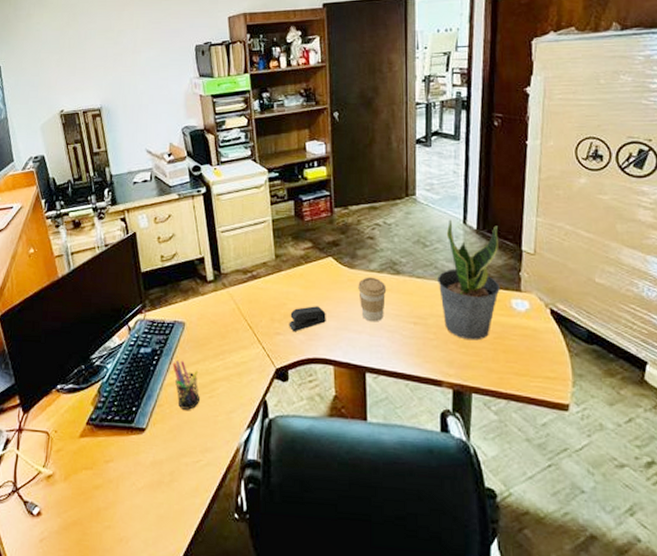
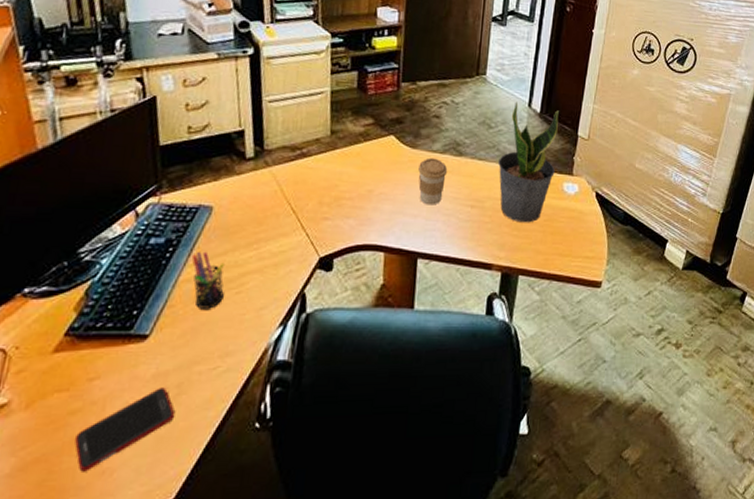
cell phone: none [100,474,170,537] -> present [75,387,175,472]
stapler: present [289,306,326,332] -> none [339,188,382,217]

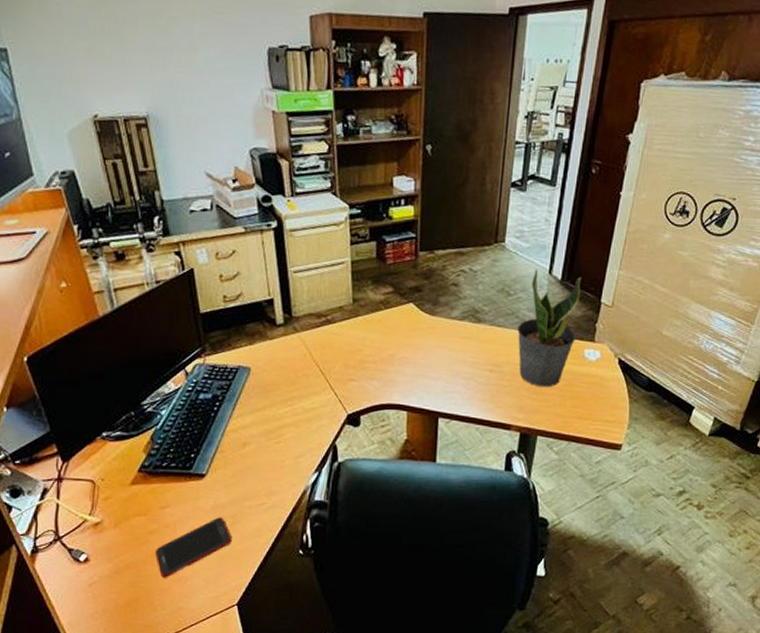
pen holder: present [191,251,226,309] -> none [235,406,265,455]
coffee cup: present [418,157,448,205] -> none [438,324,467,369]

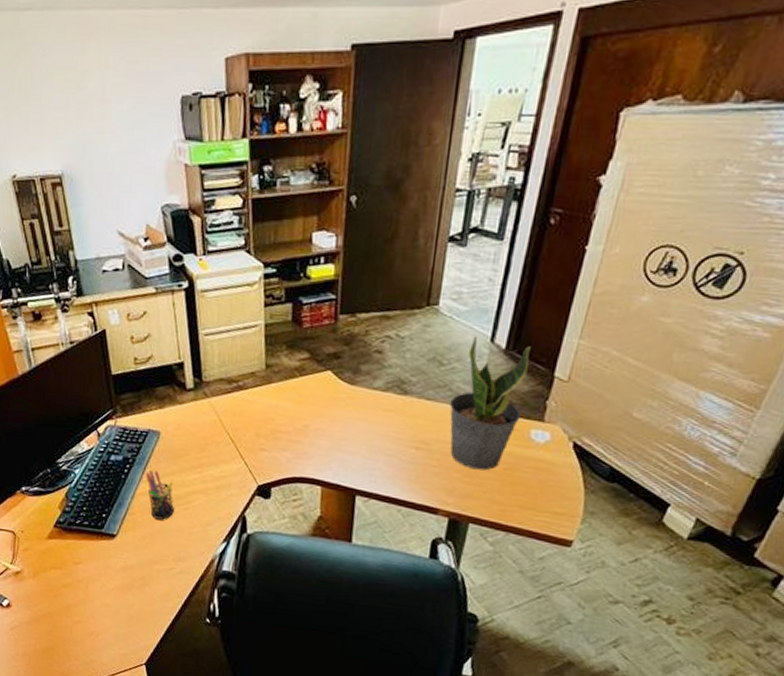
cell phone: present [155,517,233,578] -> none [70,577,141,631]
pen holder: none [235,406,265,455] -> present [145,470,174,520]

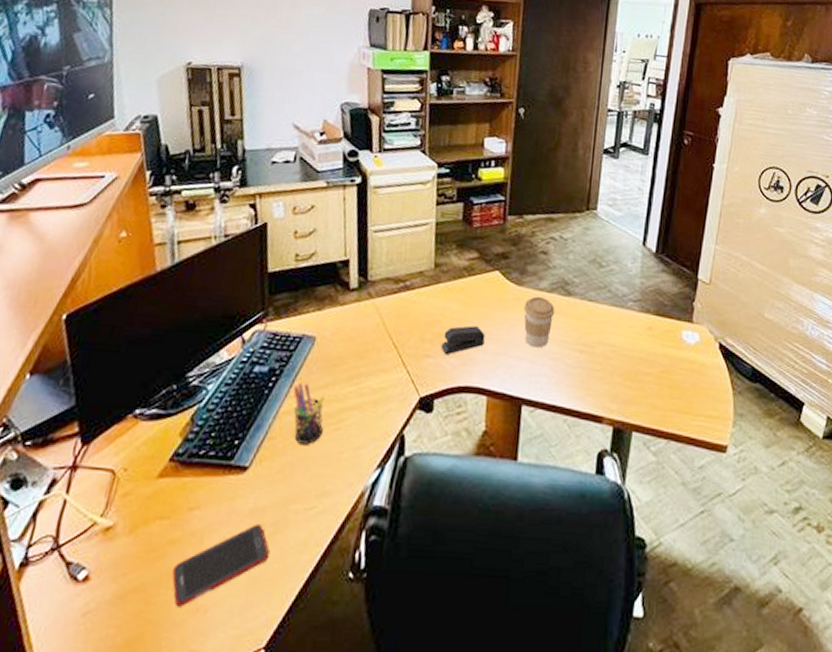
cell phone: none [70,577,141,631] -> present [172,524,270,607]
stapler: none [275,423,318,450] -> present [441,325,485,356]
coffee cup: none [357,395,390,444] -> present [524,296,555,348]
potted plant: present [450,336,531,470] -> none [610,239,676,374]

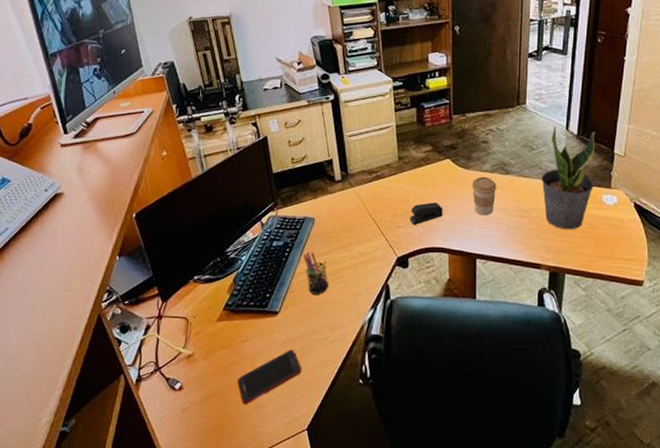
potted plant: none [610,239,676,374] -> present [541,126,595,230]

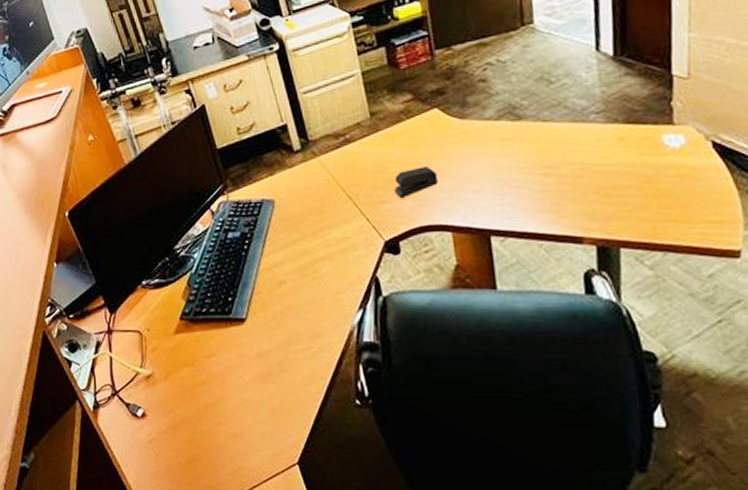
cell phone: present [238,350,302,405] -> none [207,365,283,434]
pen holder: present [303,251,328,294] -> none [266,241,302,295]
coffee cup: present [472,176,497,216] -> none [472,126,508,178]
potted plant: present [541,126,595,230] -> none [568,47,648,188]

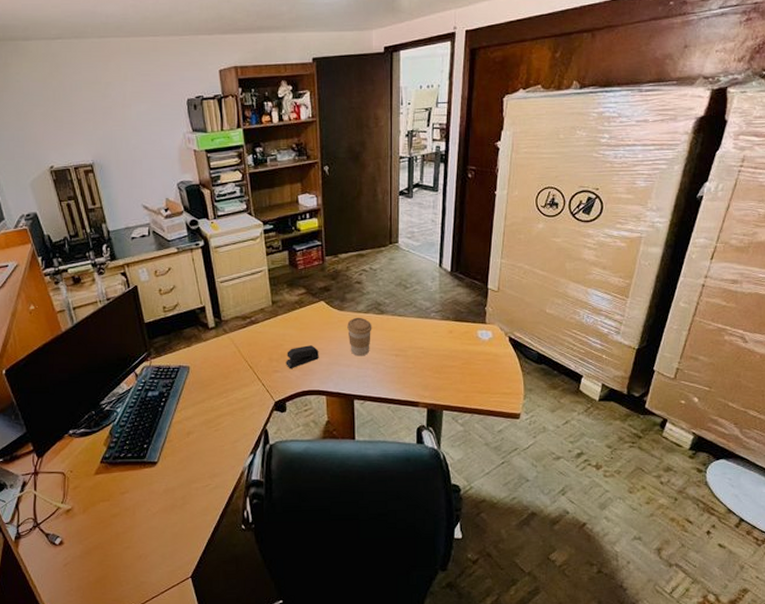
coffee cup: none [472,126,508,178] -> present [347,317,372,356]

